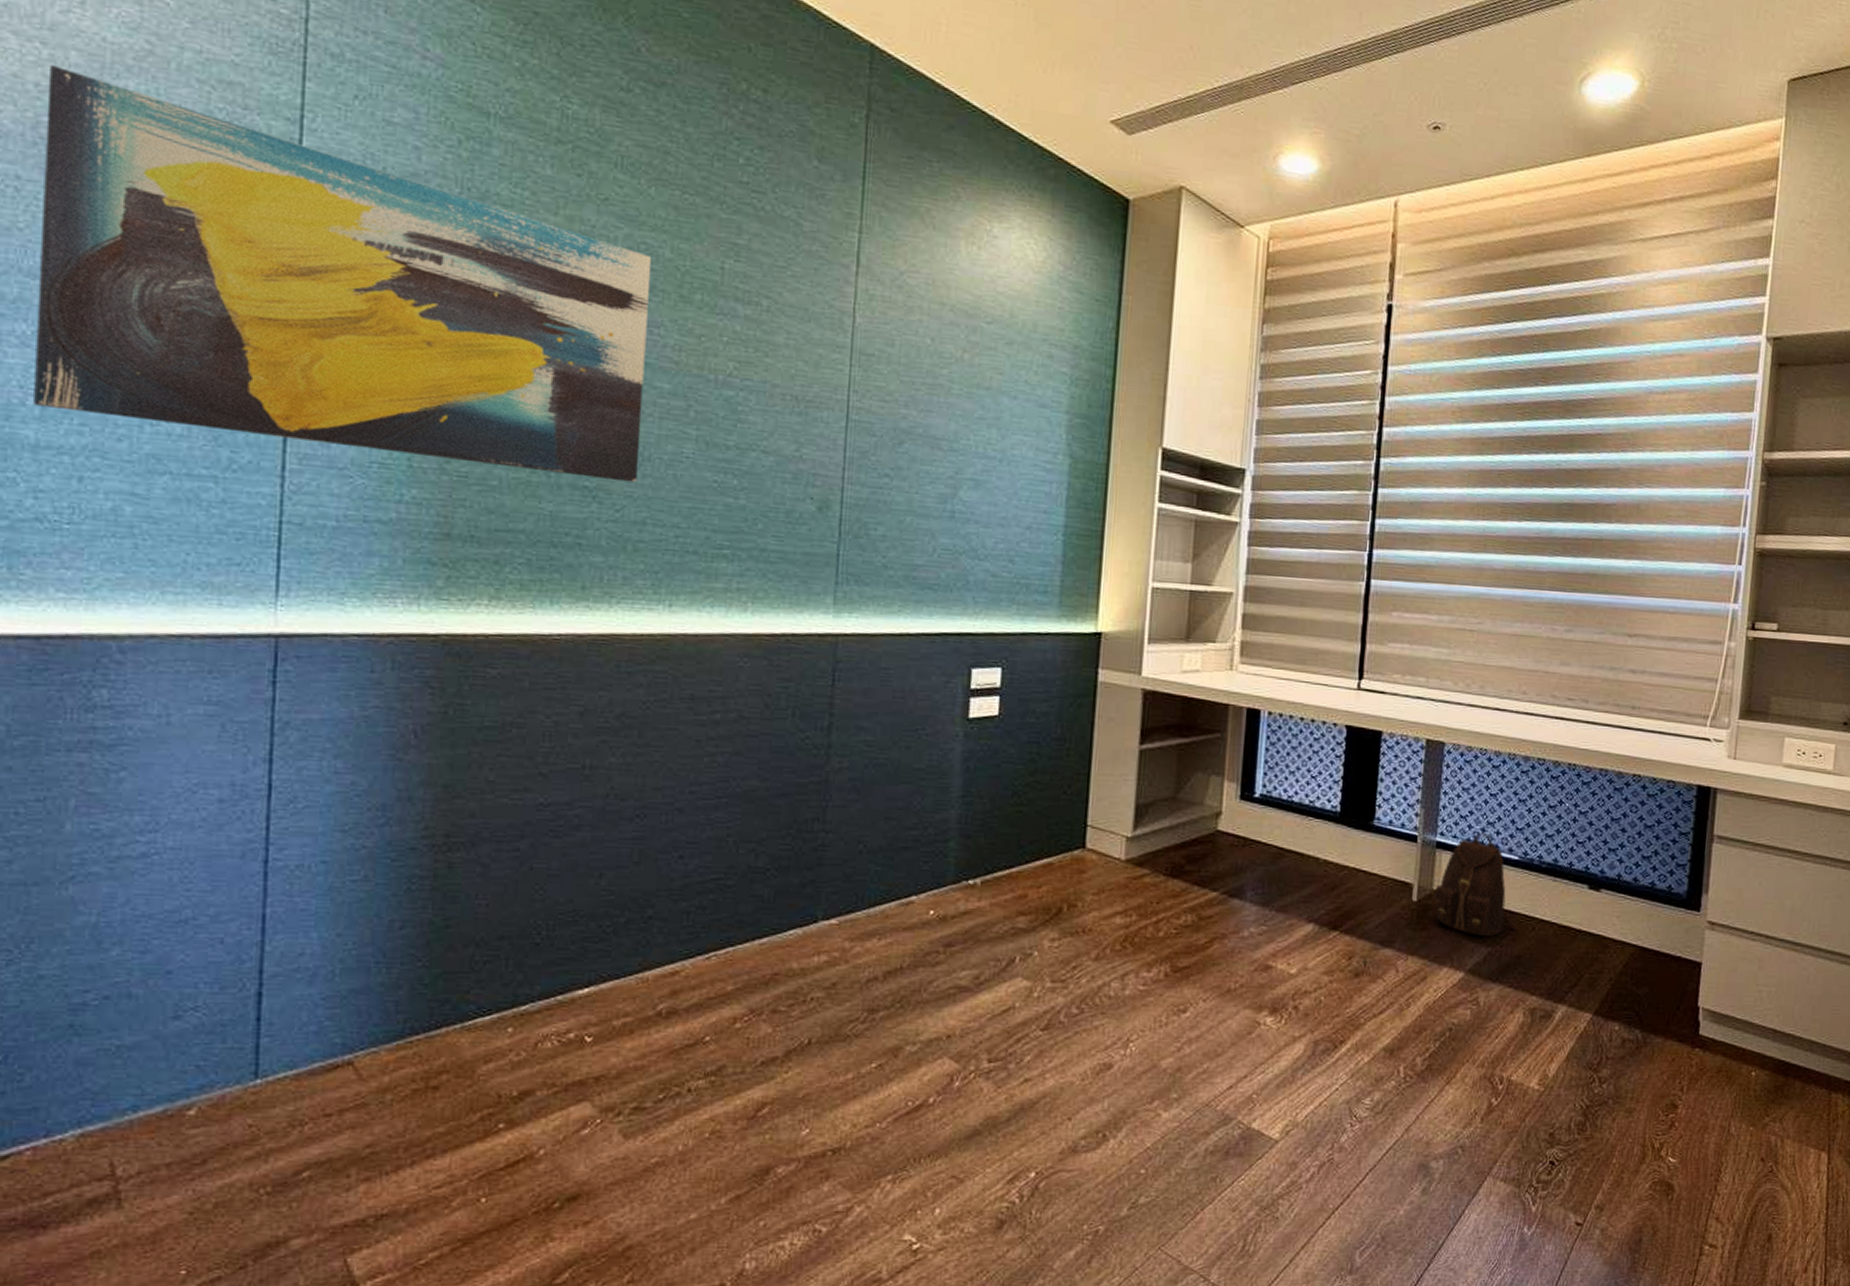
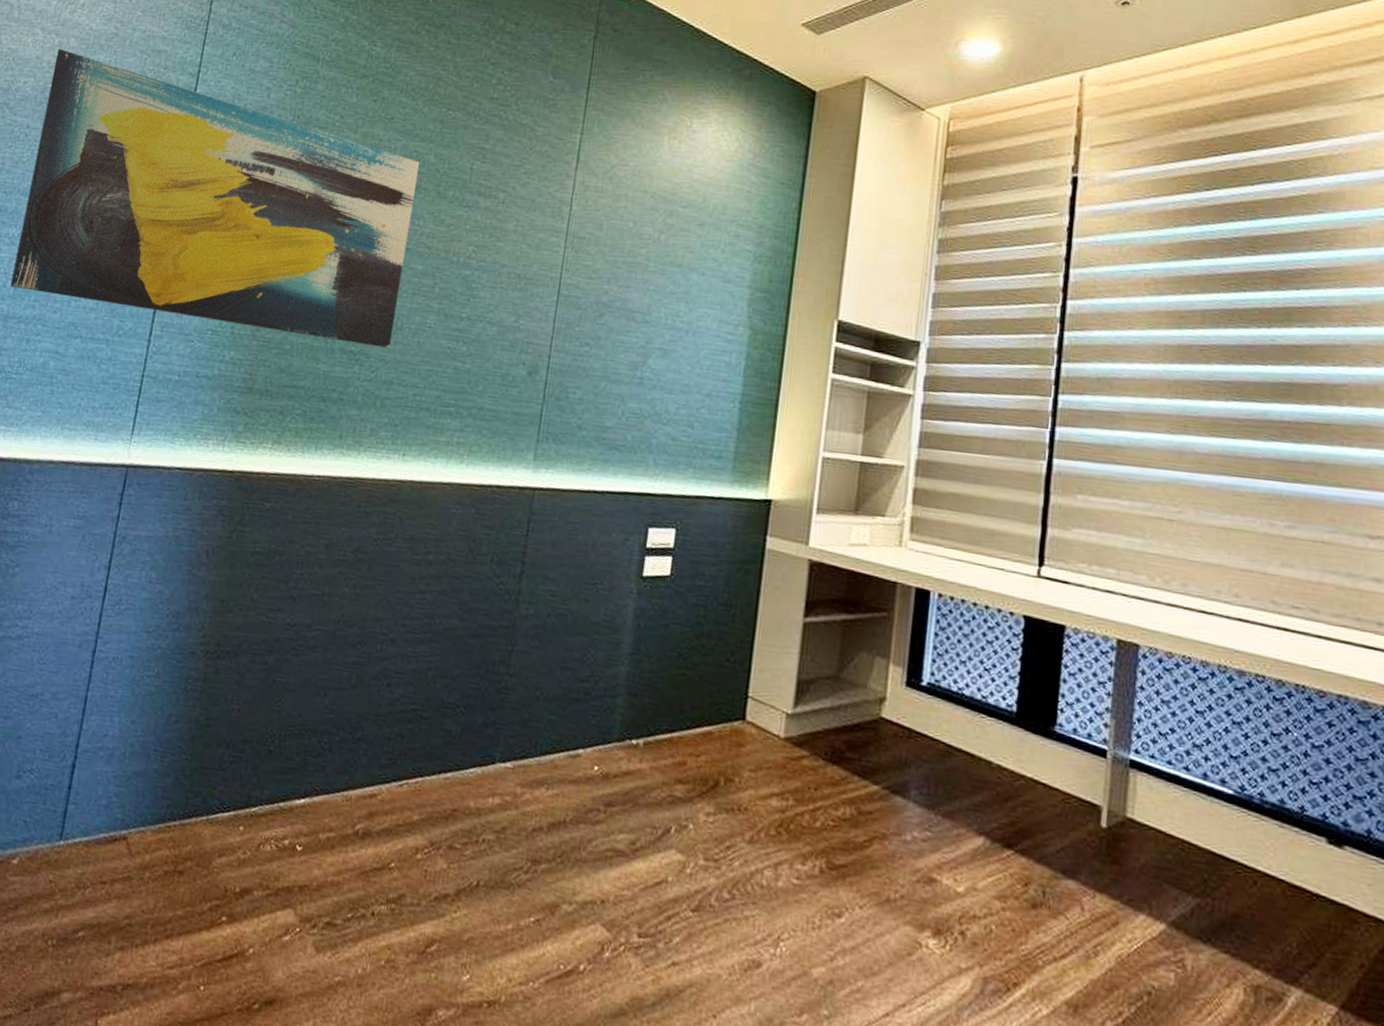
backpack: present [1433,833,1520,936] -> none [1126,756,1238,885]

